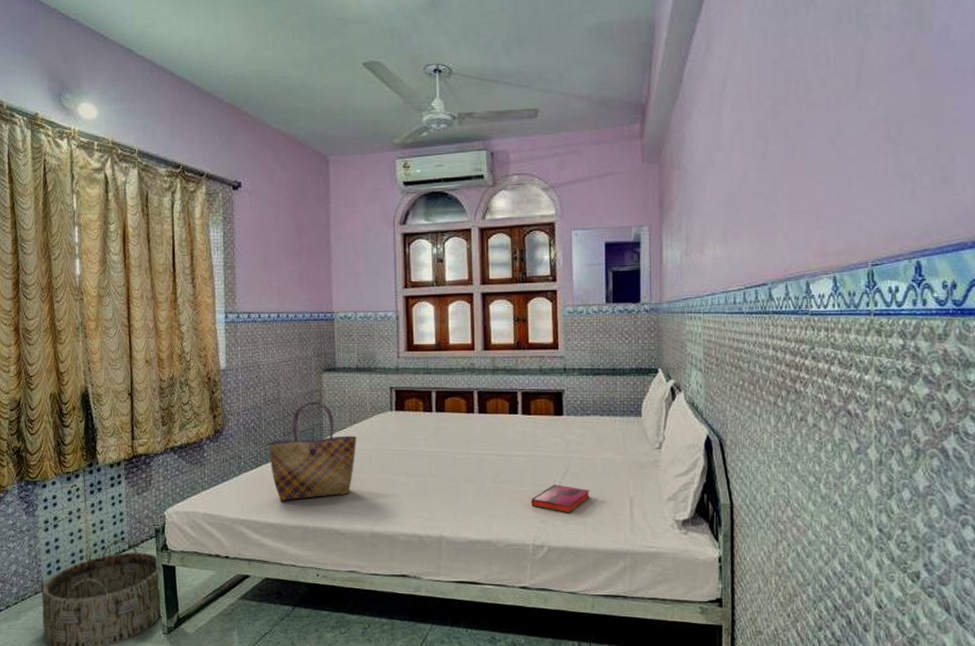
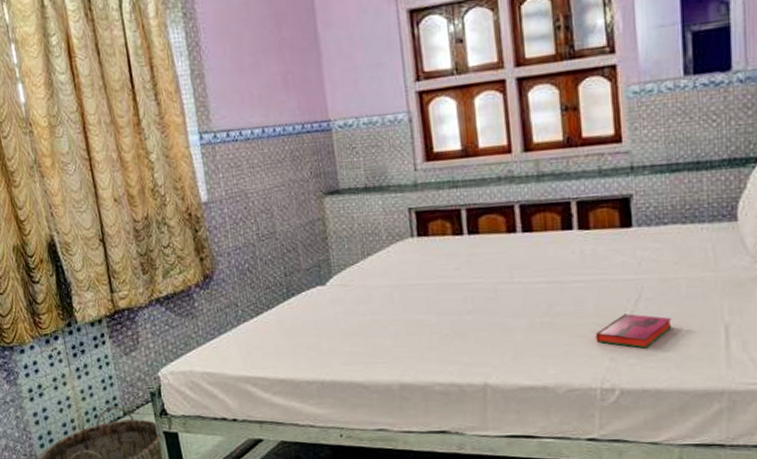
tote bag: present [269,401,357,501] -> none [268,232,374,353]

